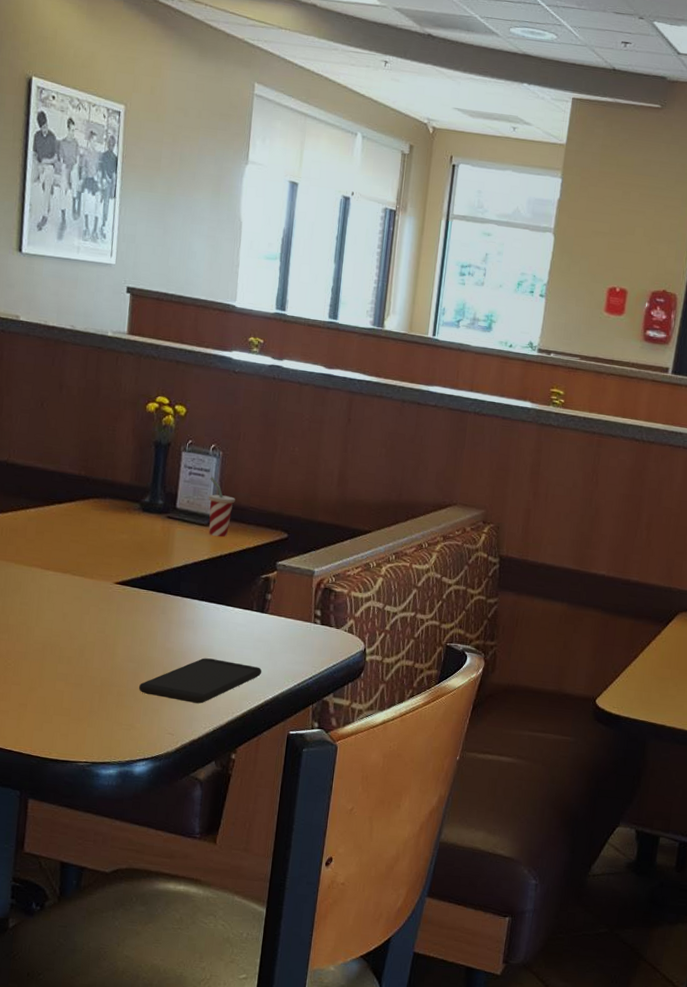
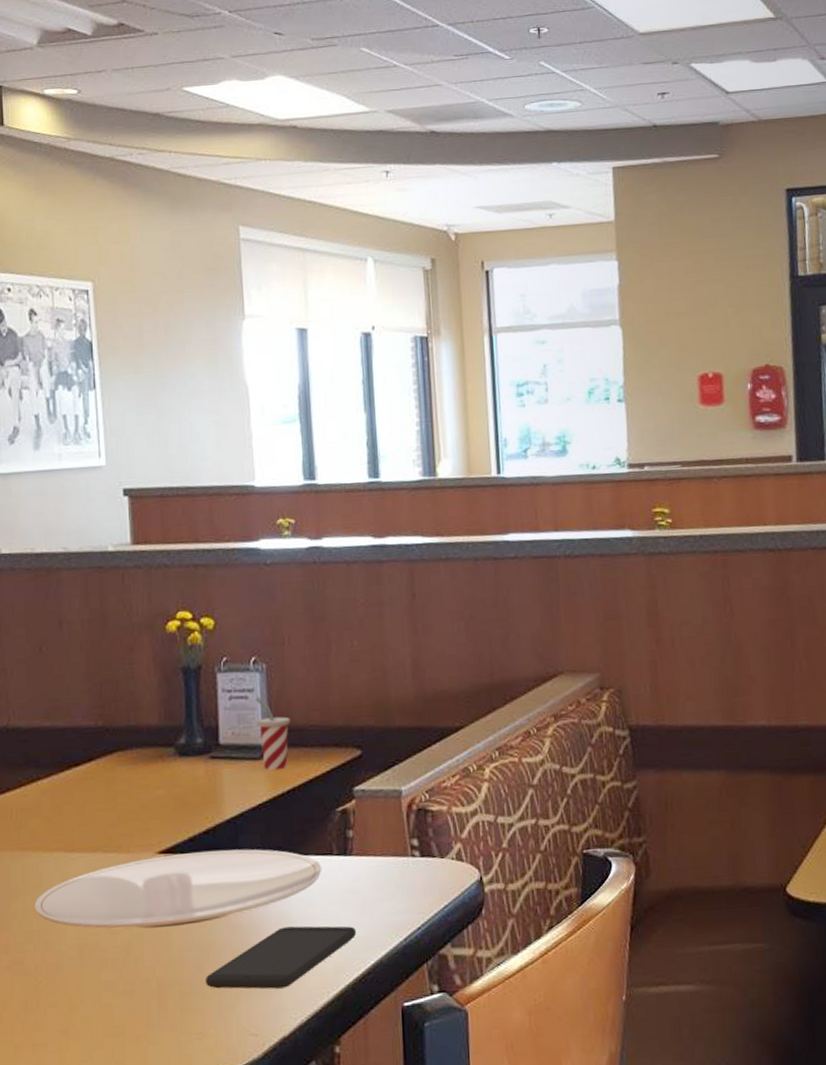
plate: none [11,586,243,643] -> present [34,849,322,929]

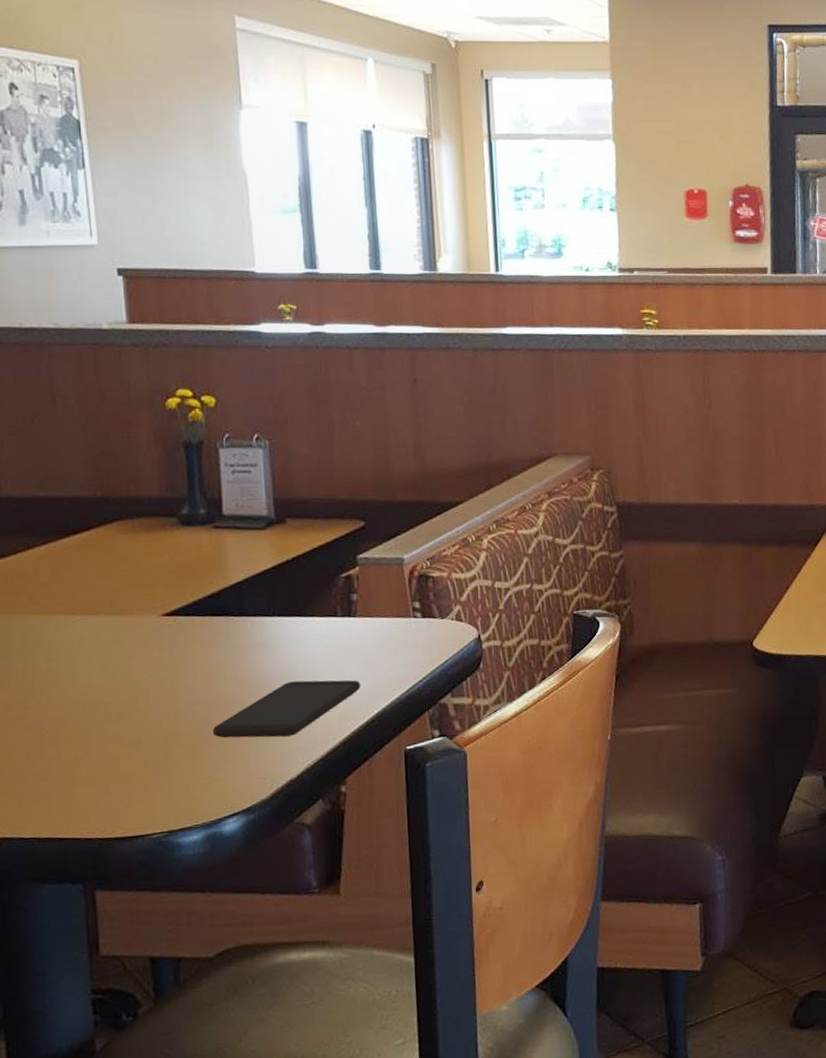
plate: present [34,849,322,929] -> none [34,611,327,686]
beverage cup: present [255,697,290,771] -> none [259,471,294,540]

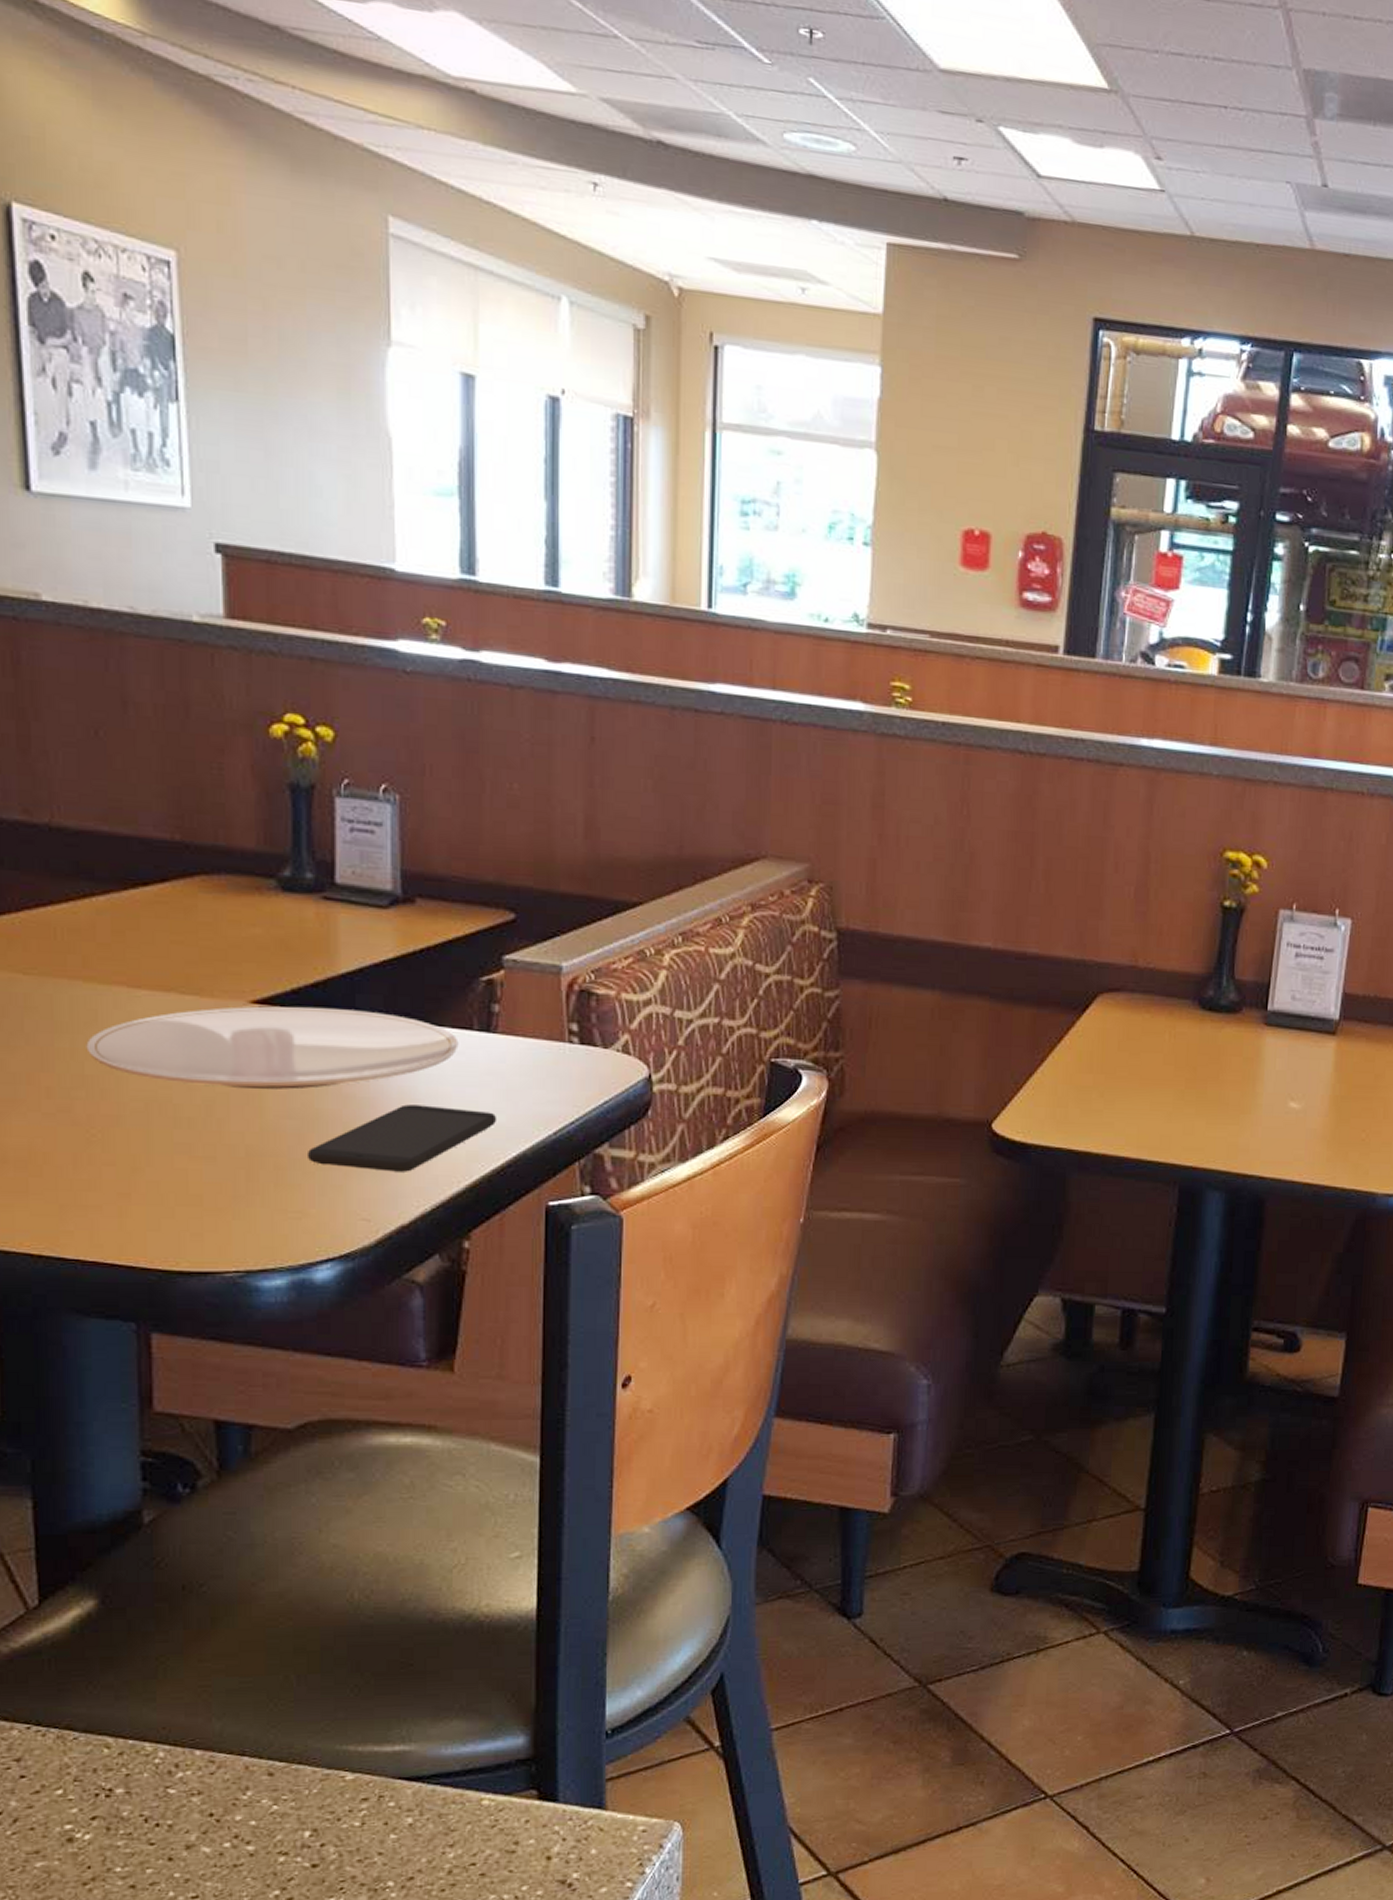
plate: none [34,611,327,686] -> present [86,1006,459,1089]

